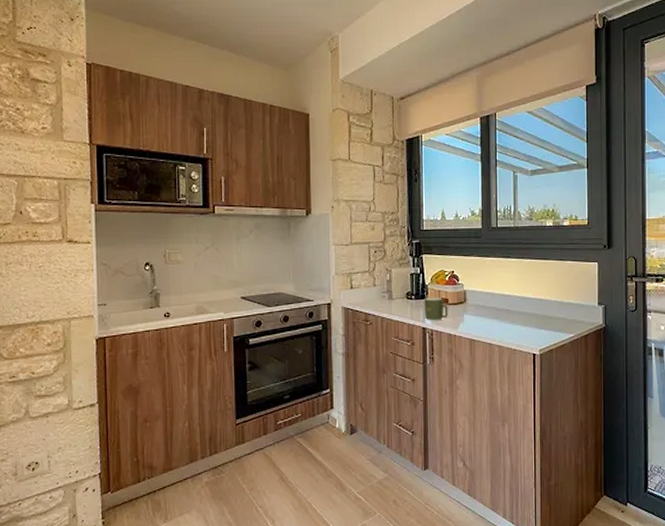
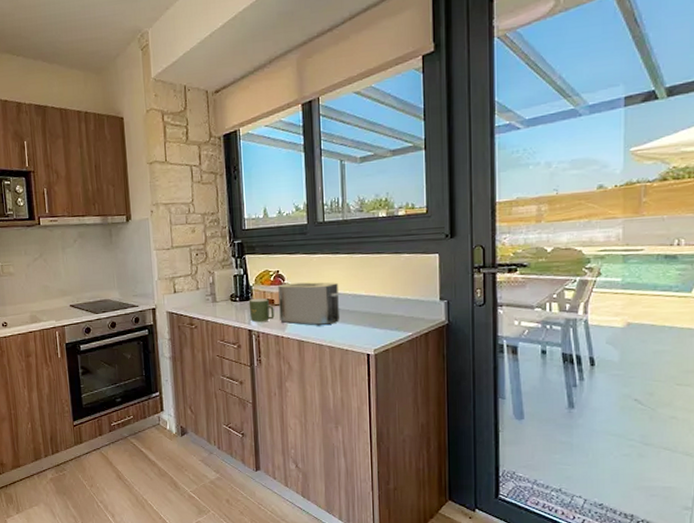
toaster: none [453,283,510,327] -> present [278,282,340,327]

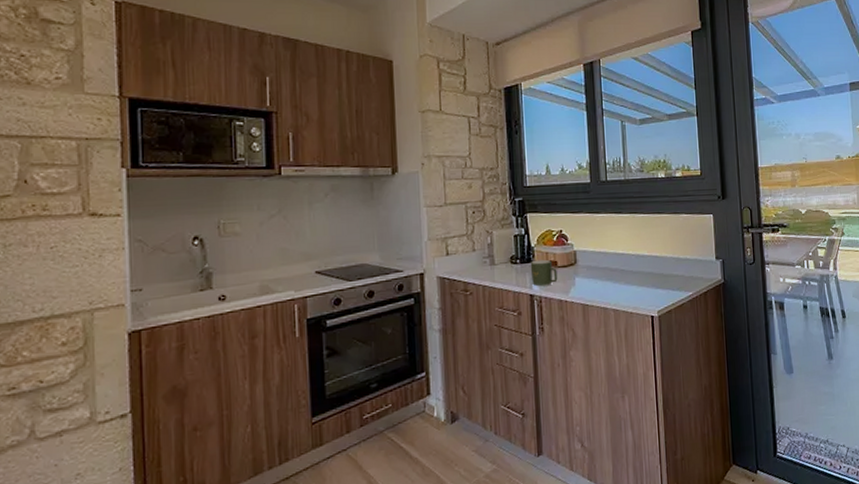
toaster: present [278,282,340,327] -> none [561,242,624,290]

